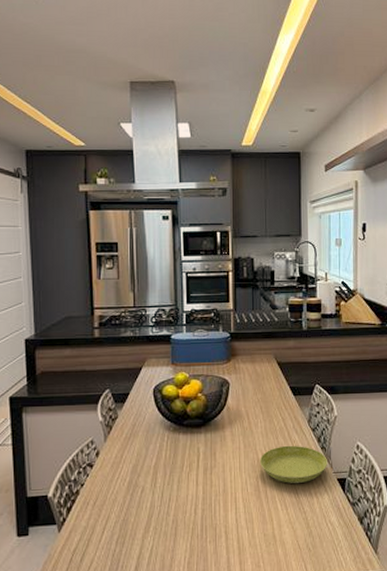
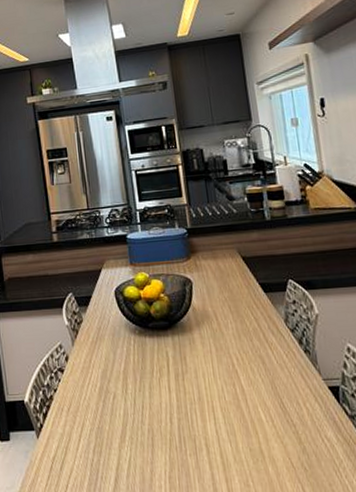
saucer: present [259,445,327,483] -> none [234,348,315,391]

